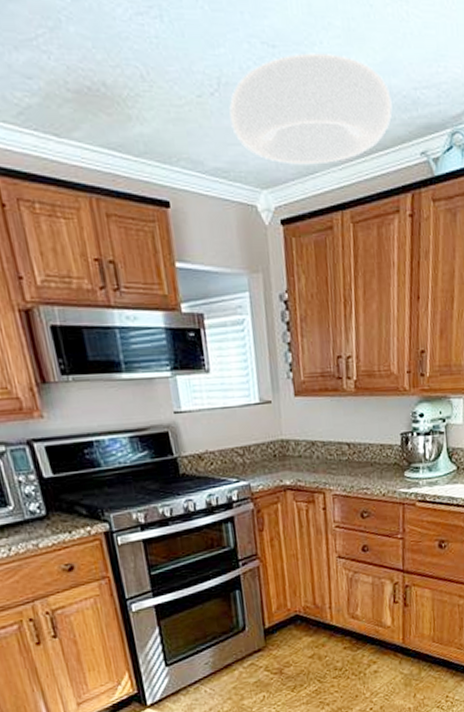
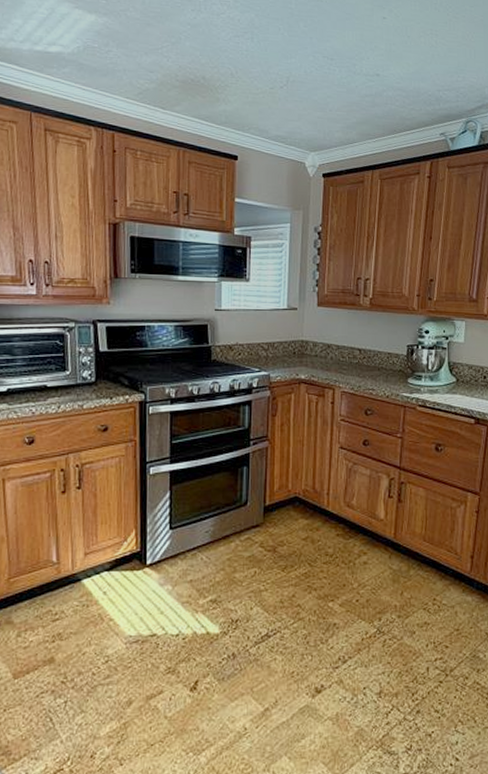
ceiling light: present [229,53,393,165] -> none [293,64,419,137]

